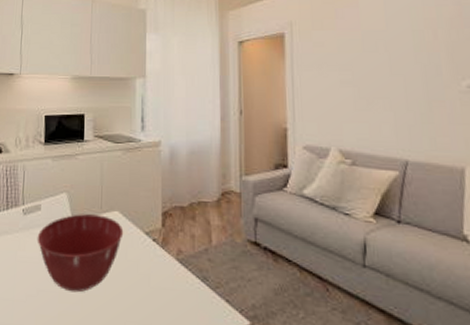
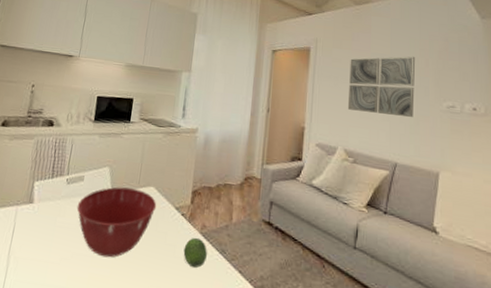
fruit: none [159,264,186,299] -> present [183,237,207,268]
wall art: none [335,29,424,105] -> present [347,56,416,118]

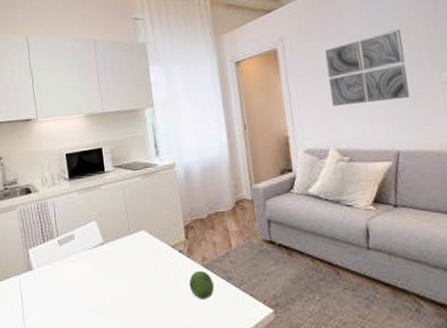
mixing bowl: present [76,187,157,258] -> none [74,236,152,306]

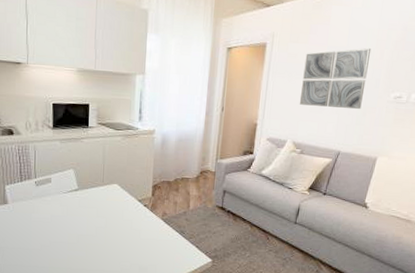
fruit: present [189,270,214,299] -> none [148,223,168,246]

